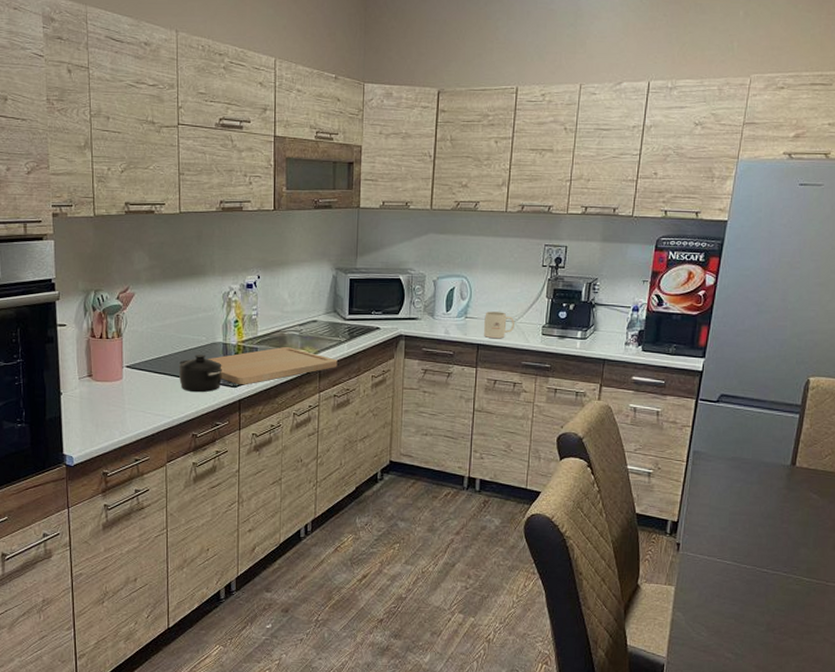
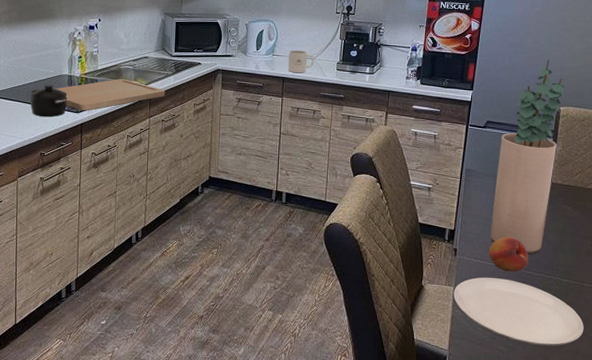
plate: none [674,575,826,653] -> present [454,277,584,346]
fruit: none [717,529,765,570] -> present [489,237,529,272]
vase: none [720,320,816,550] -> present [490,59,565,255]

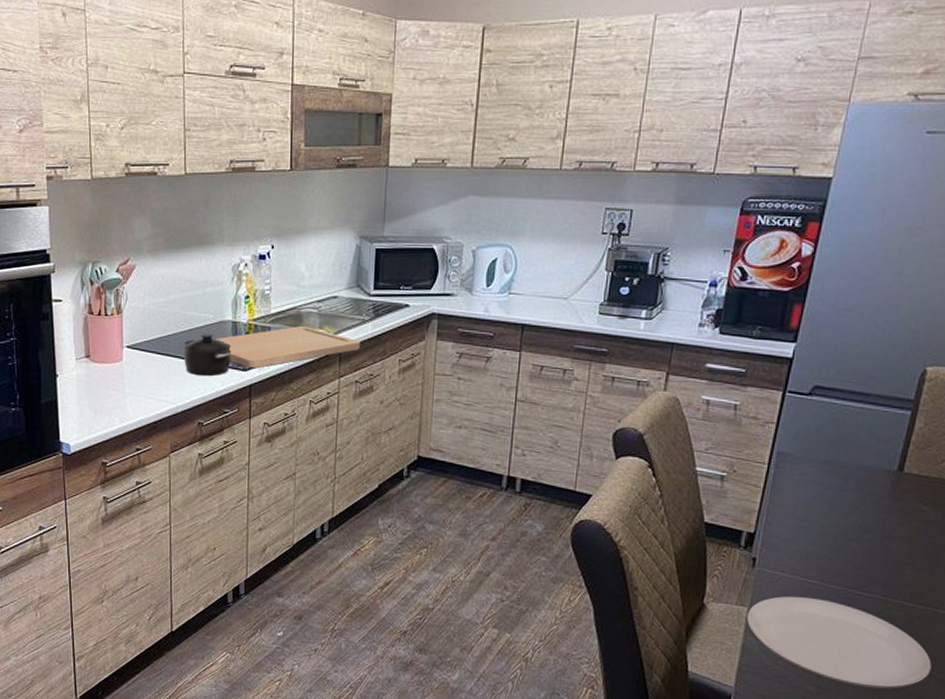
mug: present [288,50,315,73] -> none [530,286,568,319]
fruit: present [489,237,529,272] -> none [801,544,860,592]
vase: present [490,59,565,255] -> none [805,298,937,569]

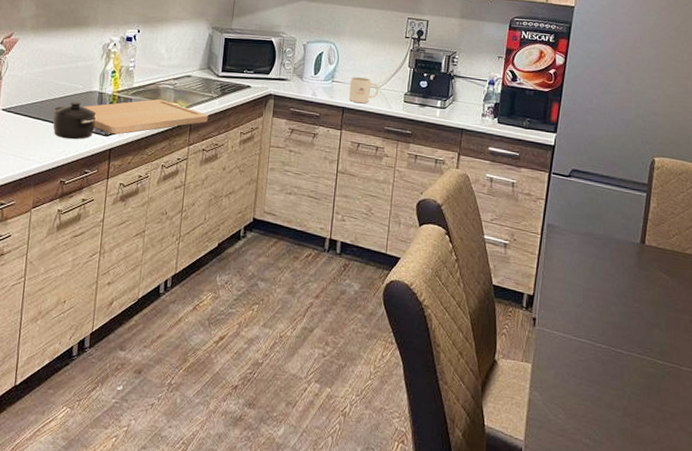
mug: none [530,286,568,319] -> present [349,77,379,104]
plate: present [747,596,932,689] -> none [531,353,682,442]

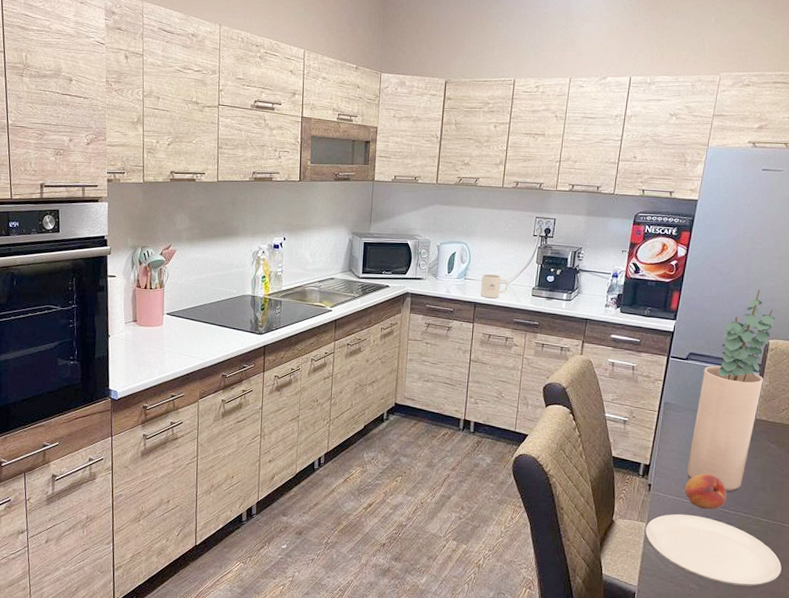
saucepan: present [52,101,96,139] -> none [212,304,250,338]
cutting board: present [83,99,208,135] -> none [238,300,351,333]
plate: none [531,353,682,442] -> present [645,514,782,586]
fruit: none [573,306,619,350] -> present [685,473,727,510]
vase: none [574,102,660,329] -> present [687,289,776,492]

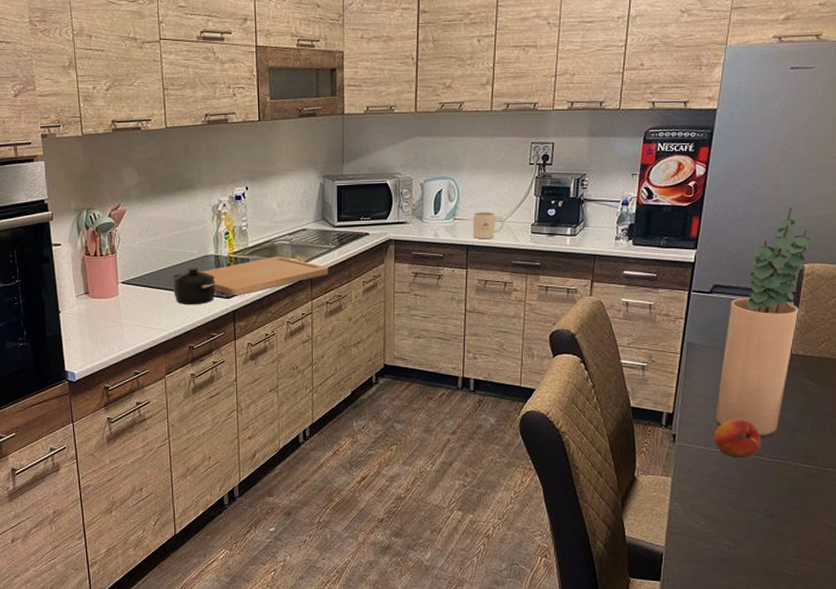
saucepan: none [212,304,250,338] -> present [172,267,215,304]
cutting board: none [238,300,351,333] -> present [200,257,328,296]
plate: present [645,514,782,586] -> none [672,465,825,539]

